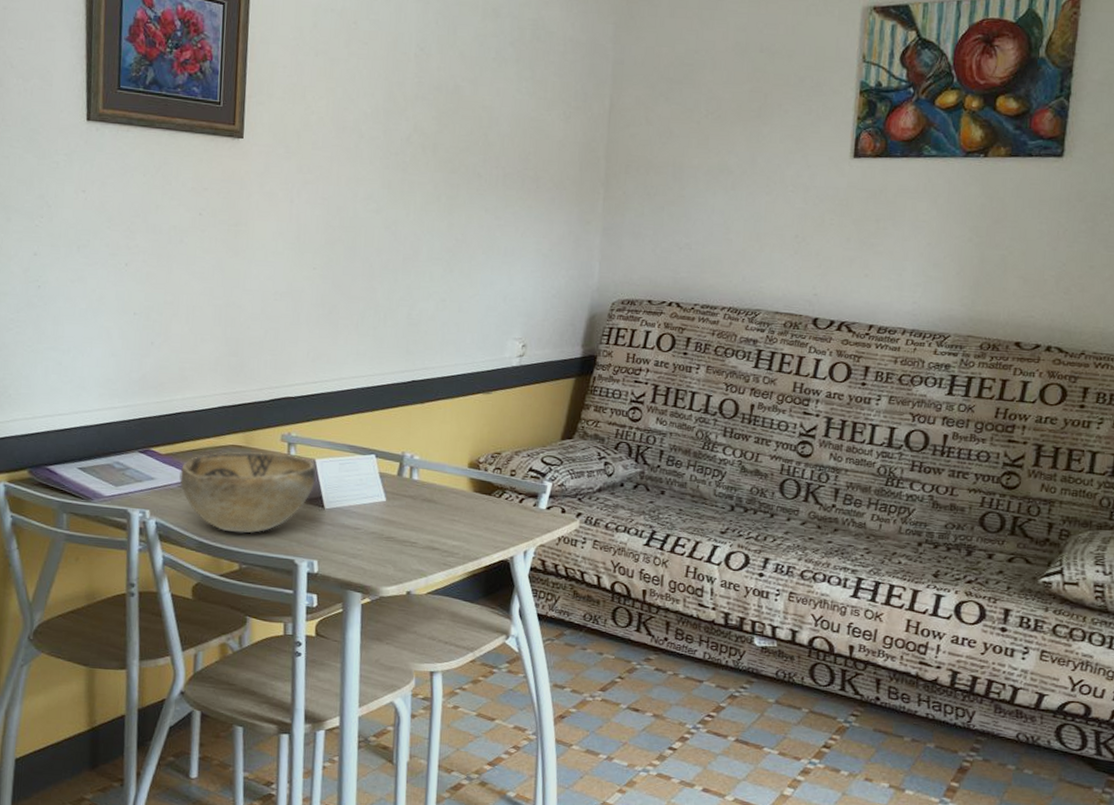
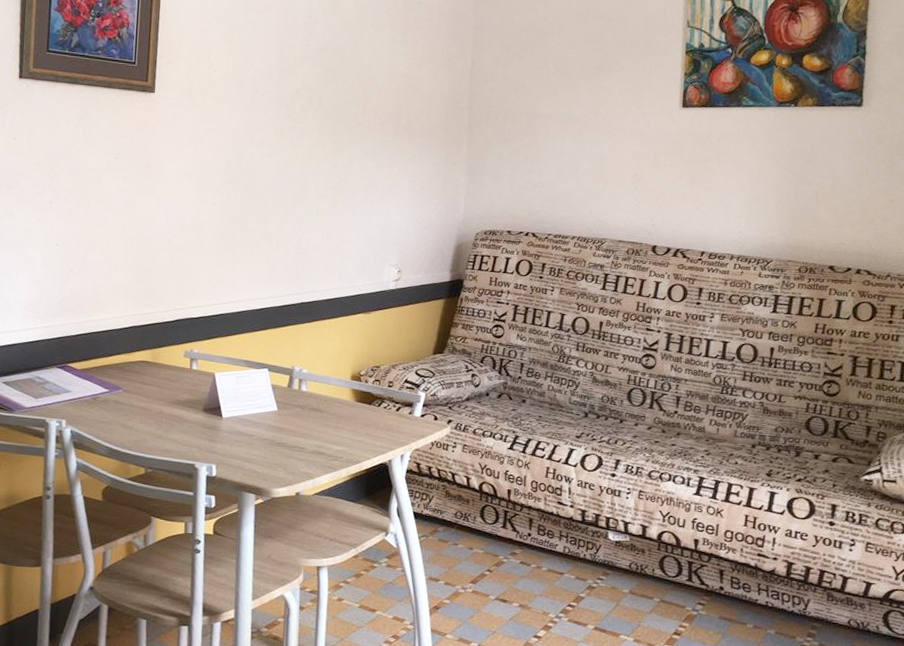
decorative bowl: present [179,451,316,534] -> none [93,367,215,441]

